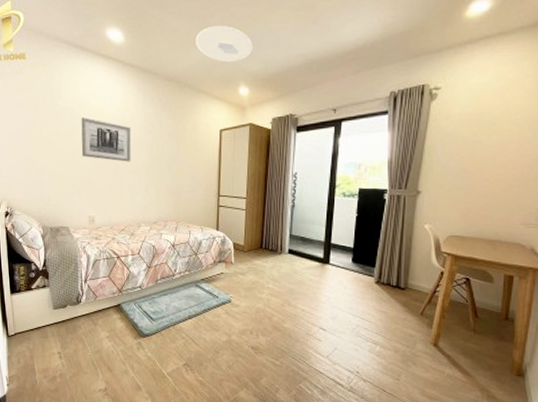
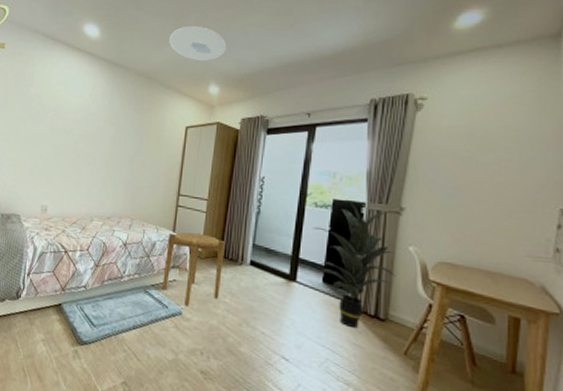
wall art: present [81,116,132,162] -> none [43,105,96,153]
side table: none [211,228,265,294] -> present [162,232,225,306]
indoor plant: none [342,187,419,298] -> present [313,199,403,329]

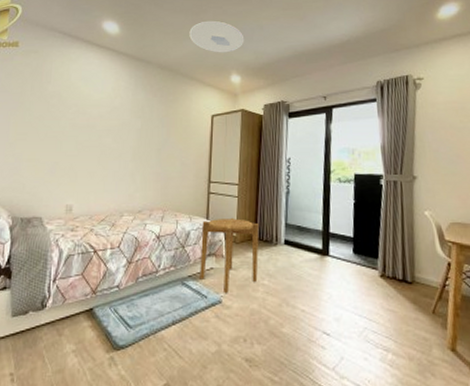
indoor plant: present [313,199,403,329] -> none [340,173,417,295]

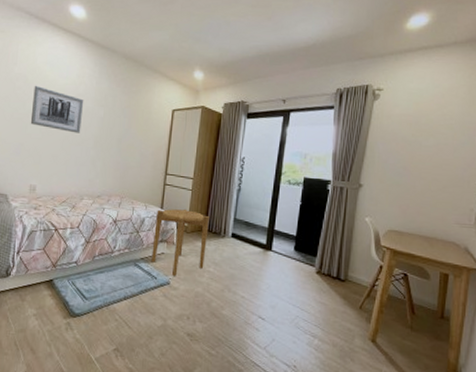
wall art: none [65,101,121,147] -> present [30,85,84,134]
ceiling light: present [189,20,245,53] -> none [156,12,211,48]

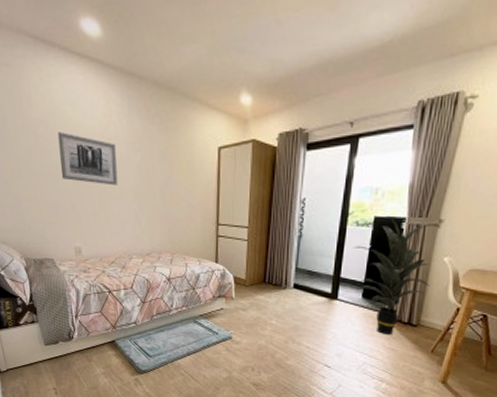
side table: present [151,208,209,276] -> none [210,261,269,330]
indoor plant: none [287,177,361,289] -> present [354,215,441,335]

